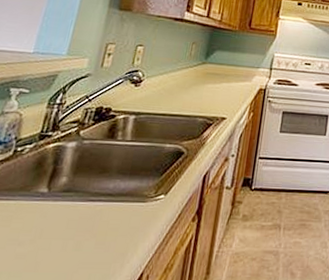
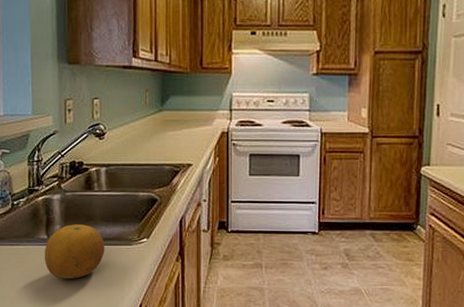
fruit: none [36,176,116,243] -> present [44,224,105,279]

